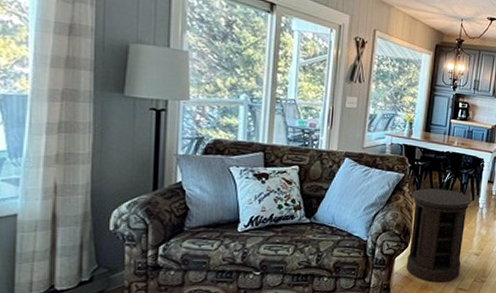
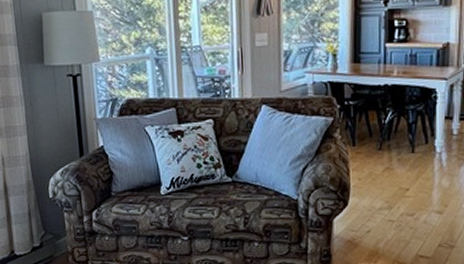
side table: present [406,188,472,282] -> none [346,132,424,248]

